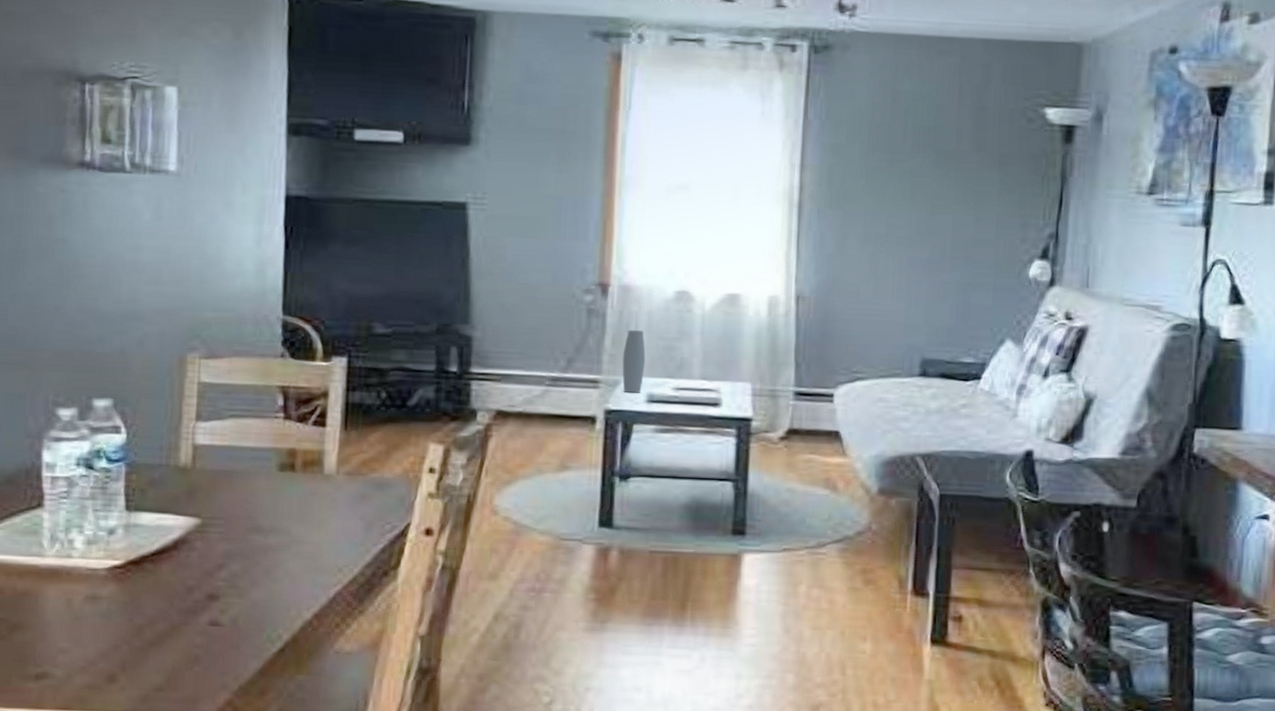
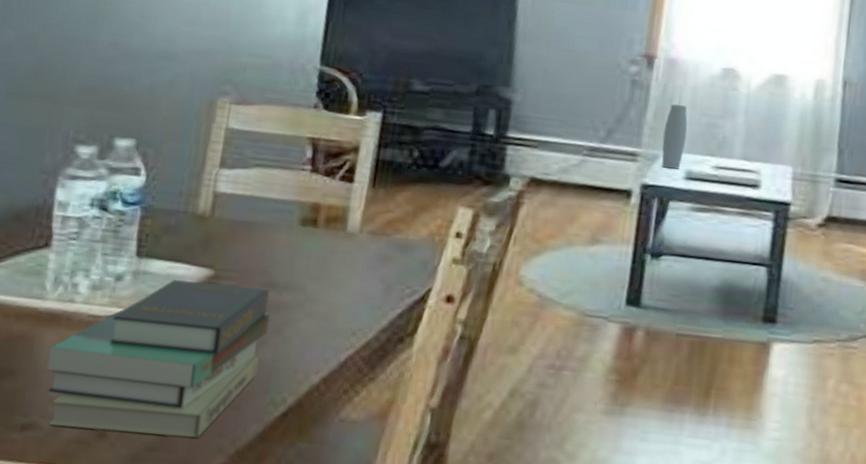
books: none [52,529,259,677] -> present [47,278,270,438]

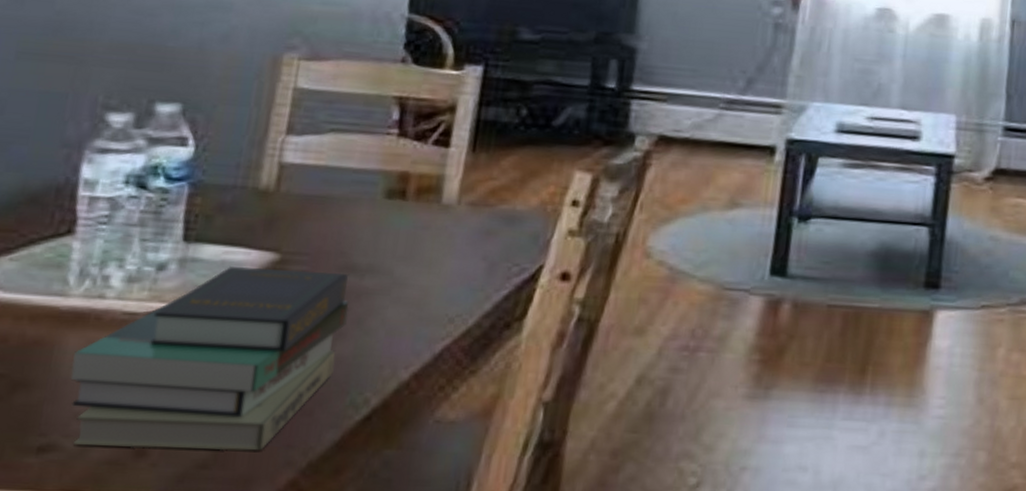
vase: present [661,104,688,169] -> none [809,49,839,122]

